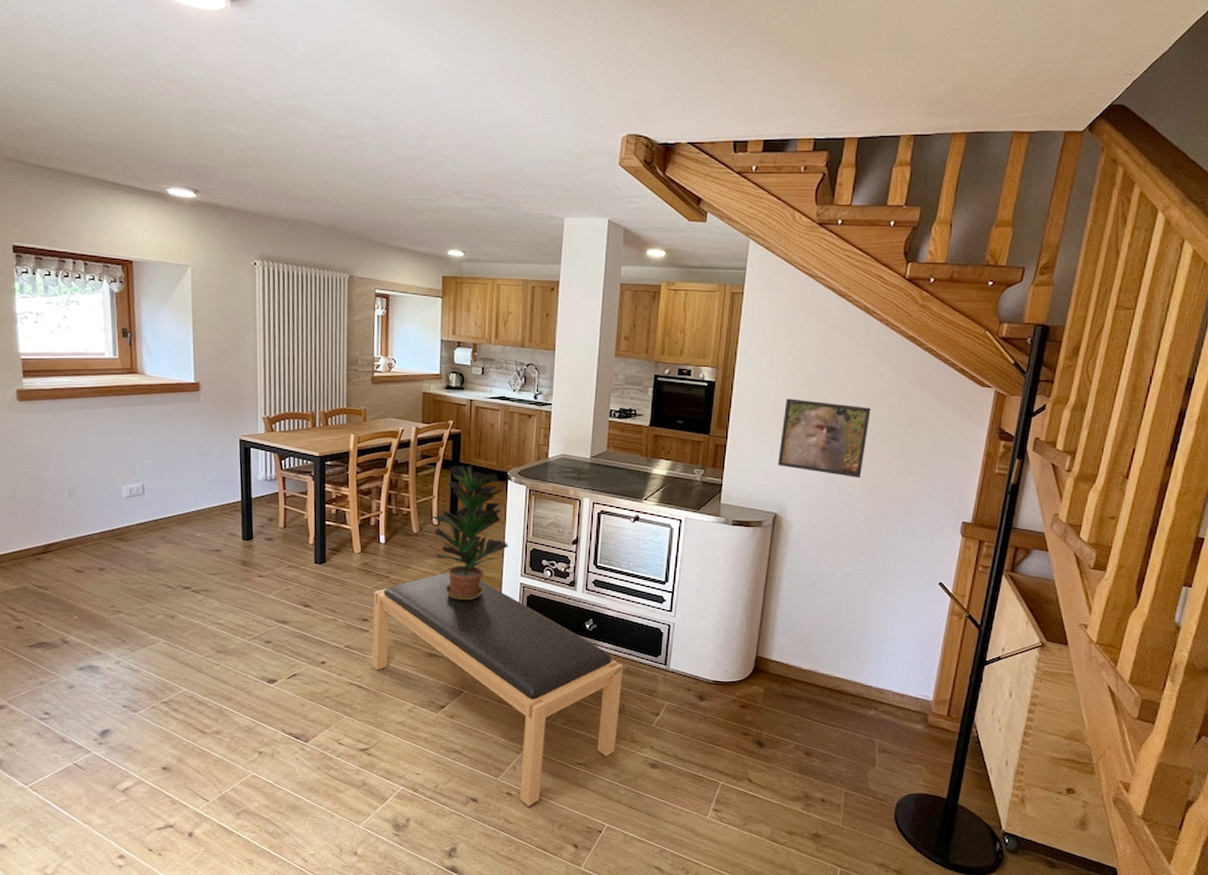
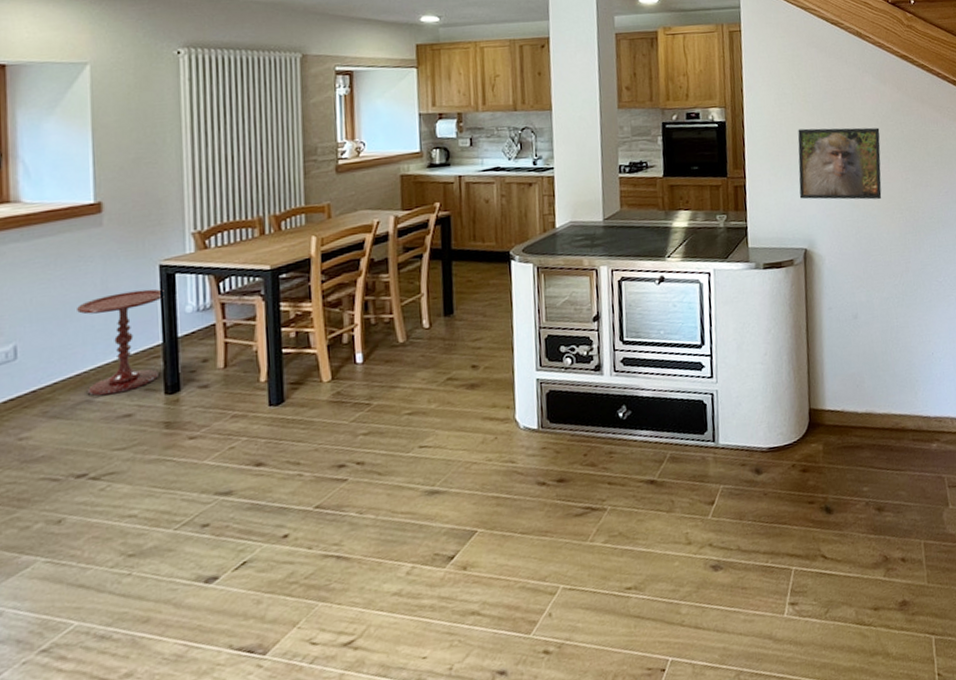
side table: none [183,456,243,533] -> present [77,289,164,397]
bench: present [371,571,624,807] -> none [351,382,670,663]
potted plant: present [432,465,508,600] -> none [422,250,519,415]

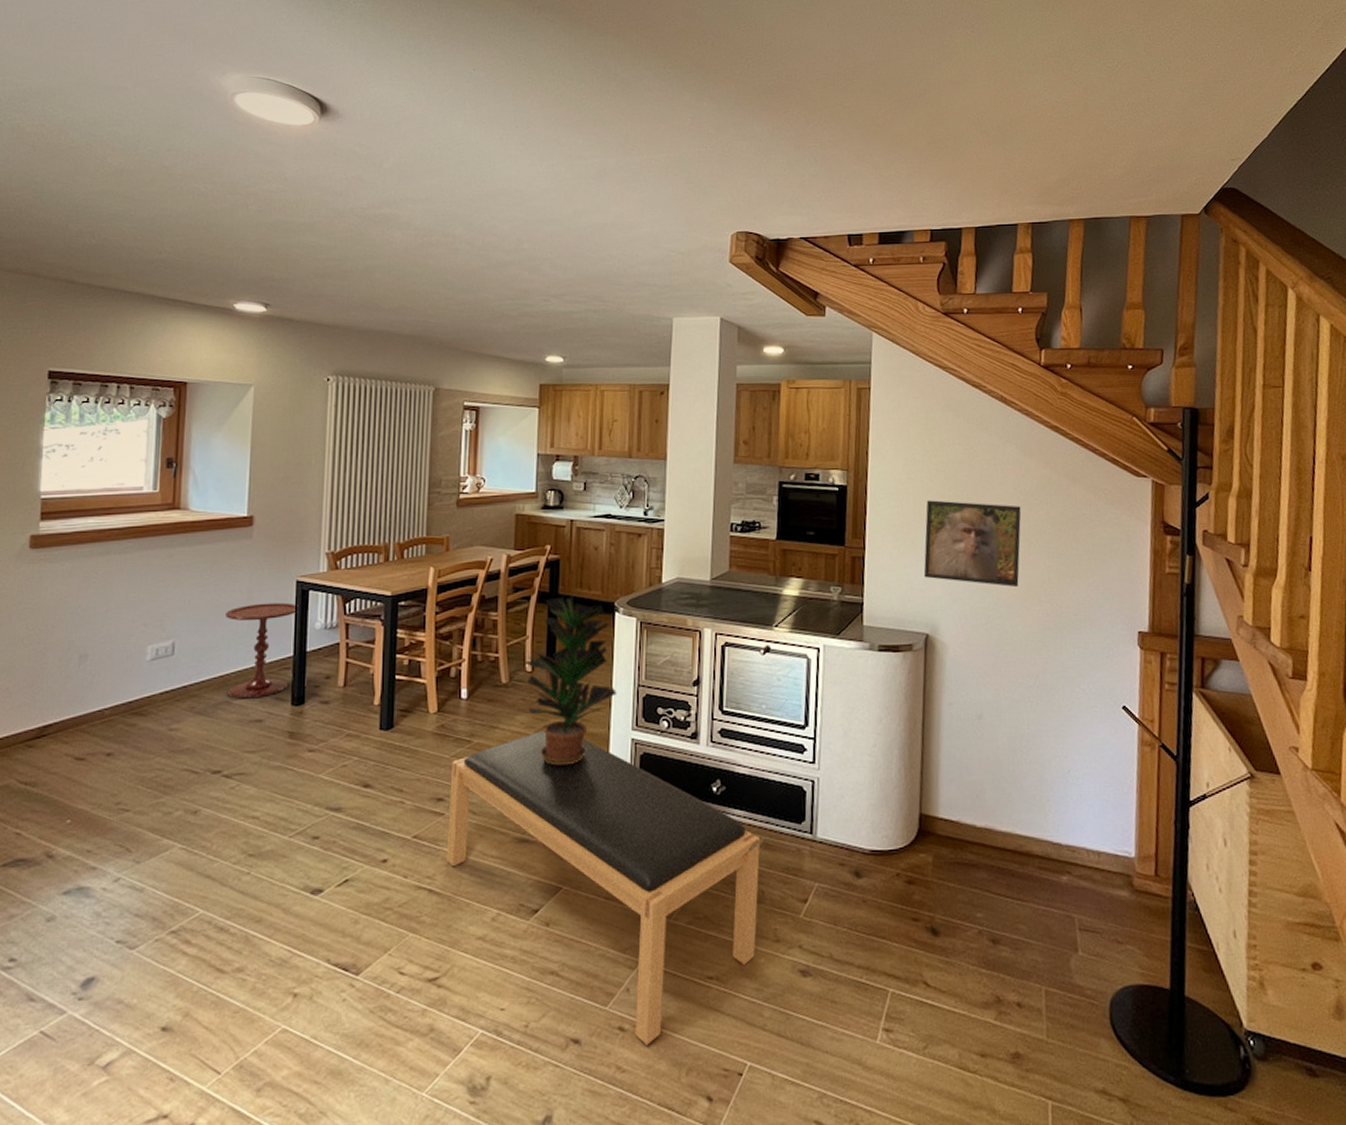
bench: none [351,382,670,663] -> present [446,730,761,1045]
potted plant: none [422,250,519,415] -> present [525,596,617,766]

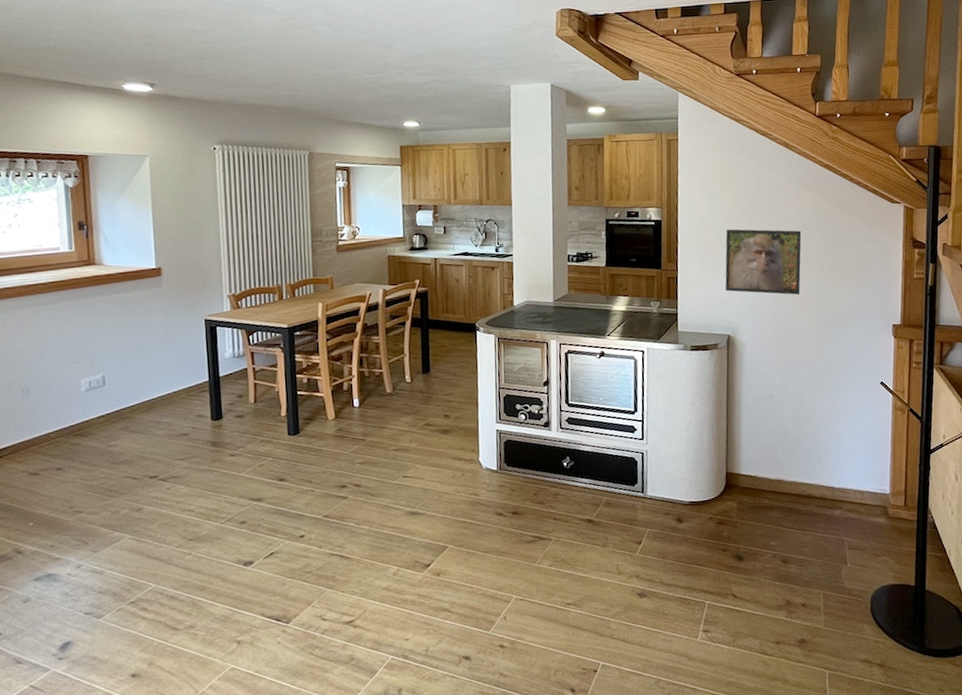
side table: present [225,602,298,699] -> none [146,338,209,418]
bench: present [446,730,761,1045] -> none [350,427,603,656]
potted plant: present [525,596,617,766] -> none [405,320,482,454]

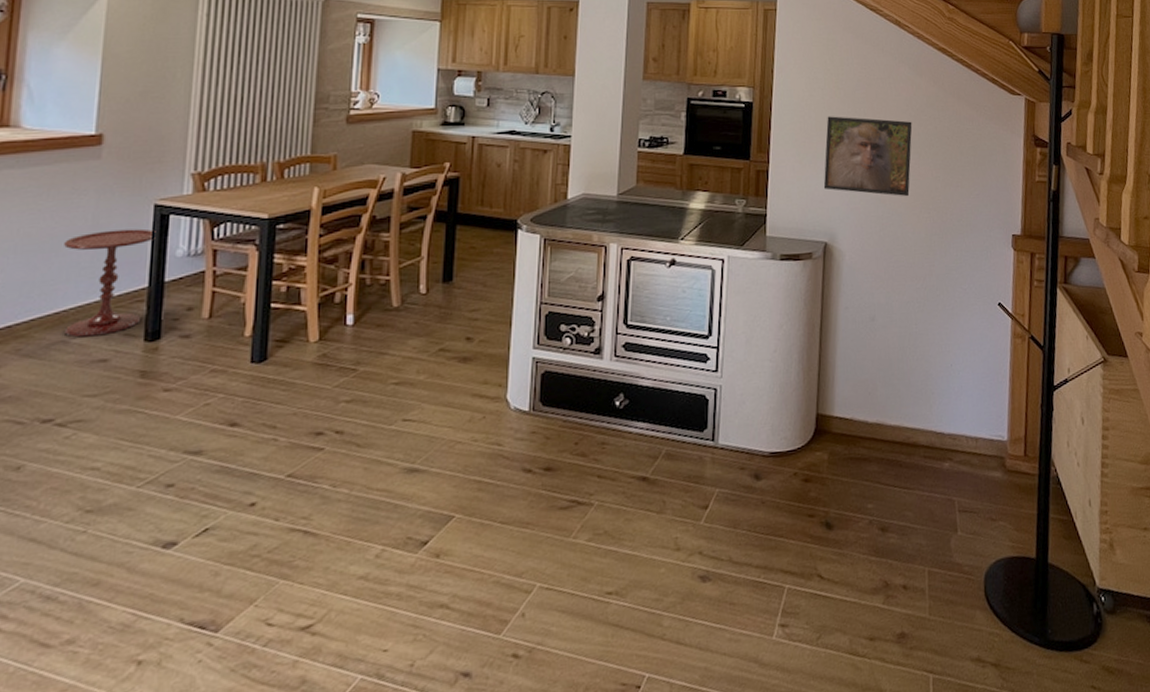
side table: none [146,338,209,418] -> present [64,228,156,338]

